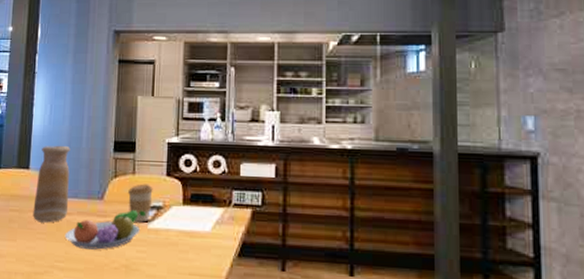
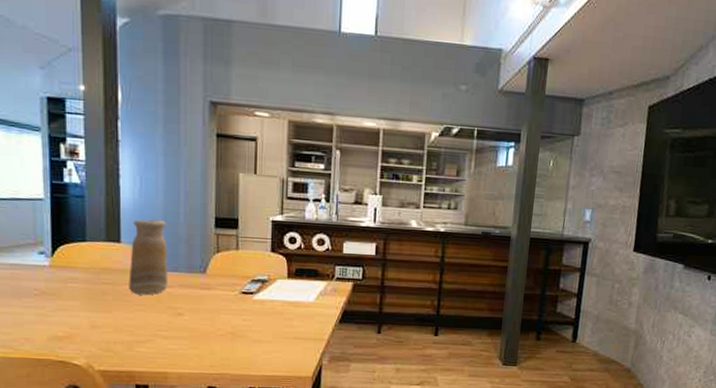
fruit bowl: present [64,210,146,250] -> none [166,283,250,320]
coffee cup: present [127,184,153,222] -> none [231,259,257,294]

